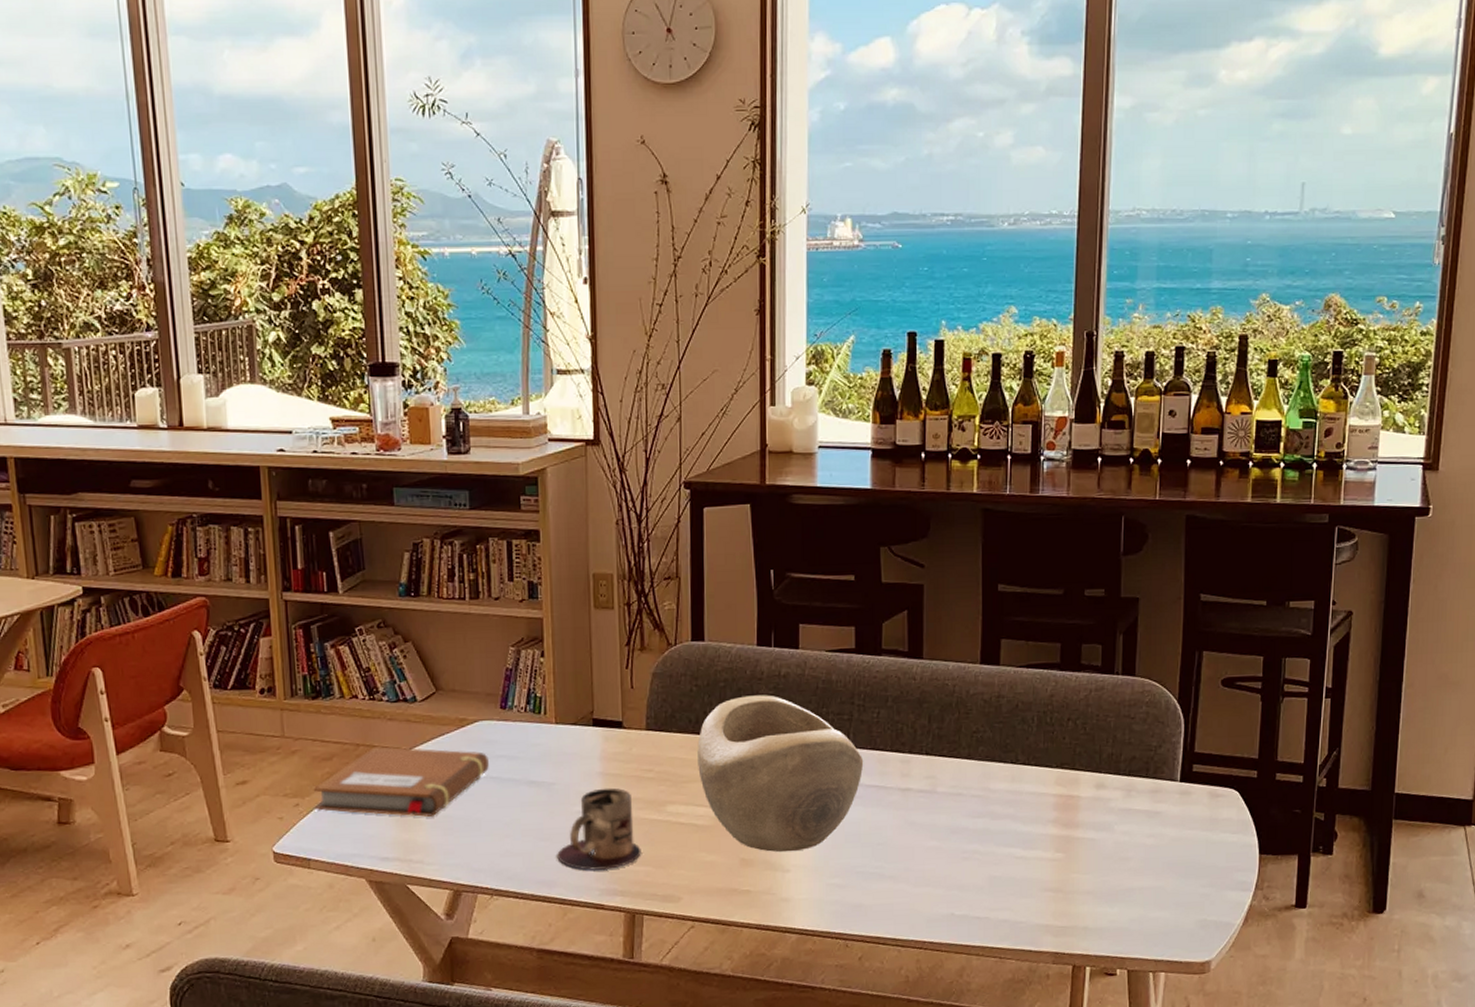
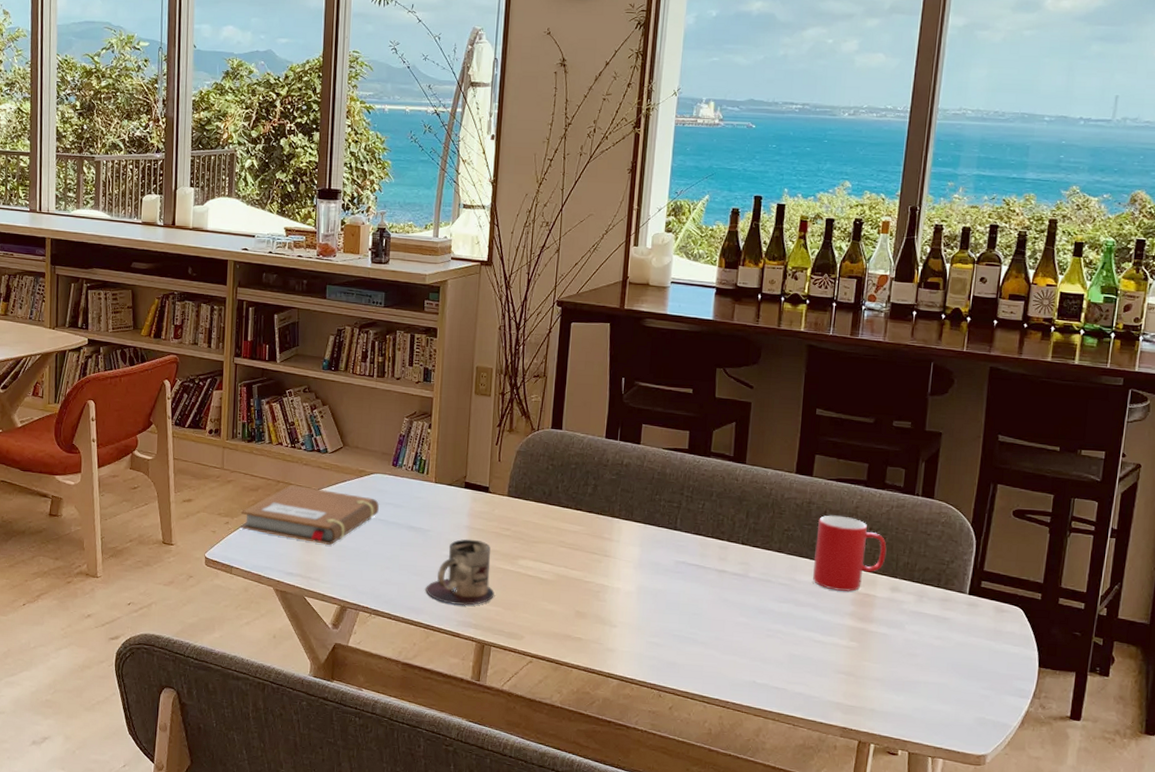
decorative bowl: present [697,695,864,853] -> none [547,478,688,611]
cup: none [1008,708,1088,796] -> present [813,515,887,592]

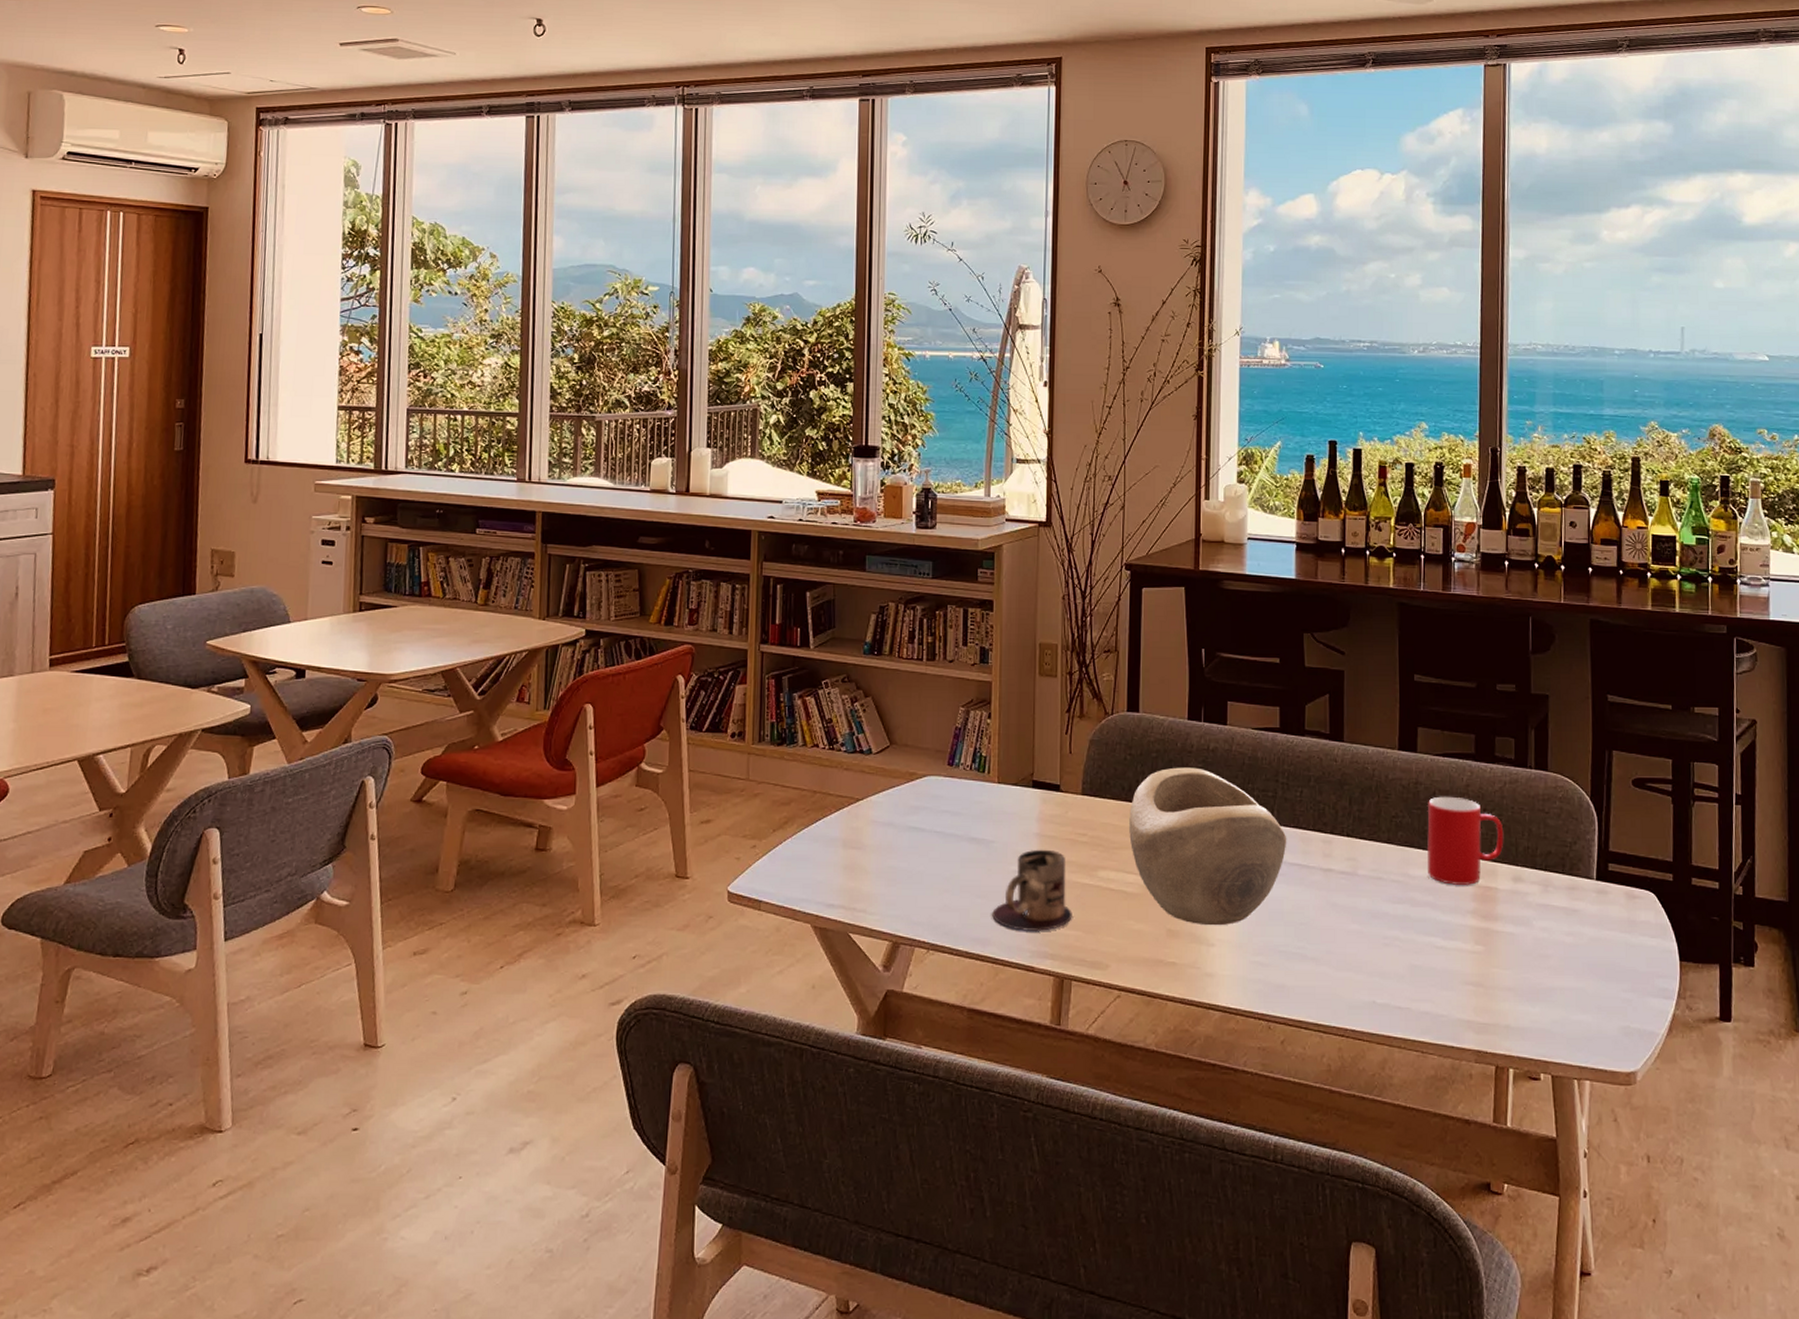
notebook: present [241,485,379,545] -> none [770,795,934,866]
decorative bowl: none [547,478,688,611] -> present [1129,767,1287,926]

